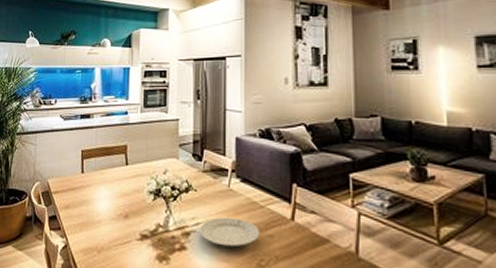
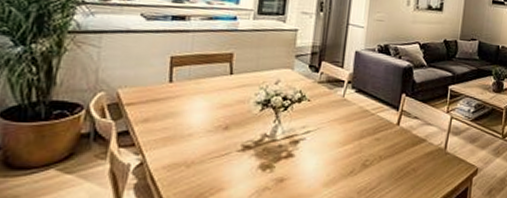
plate: present [199,217,260,248] -> none [308,124,368,151]

